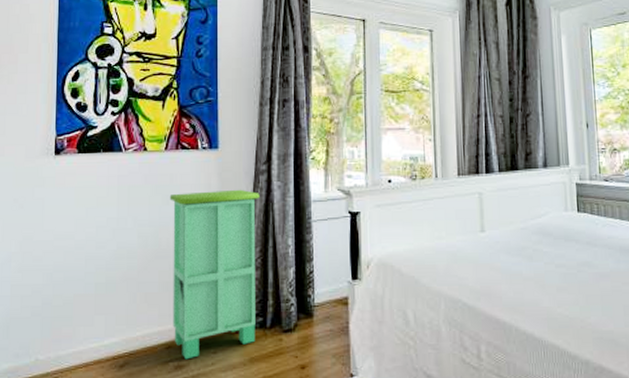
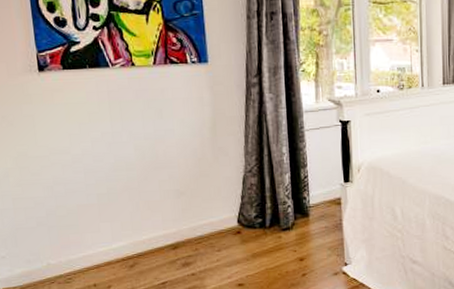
cabinet: present [169,189,260,360] -> none [162,102,257,258]

